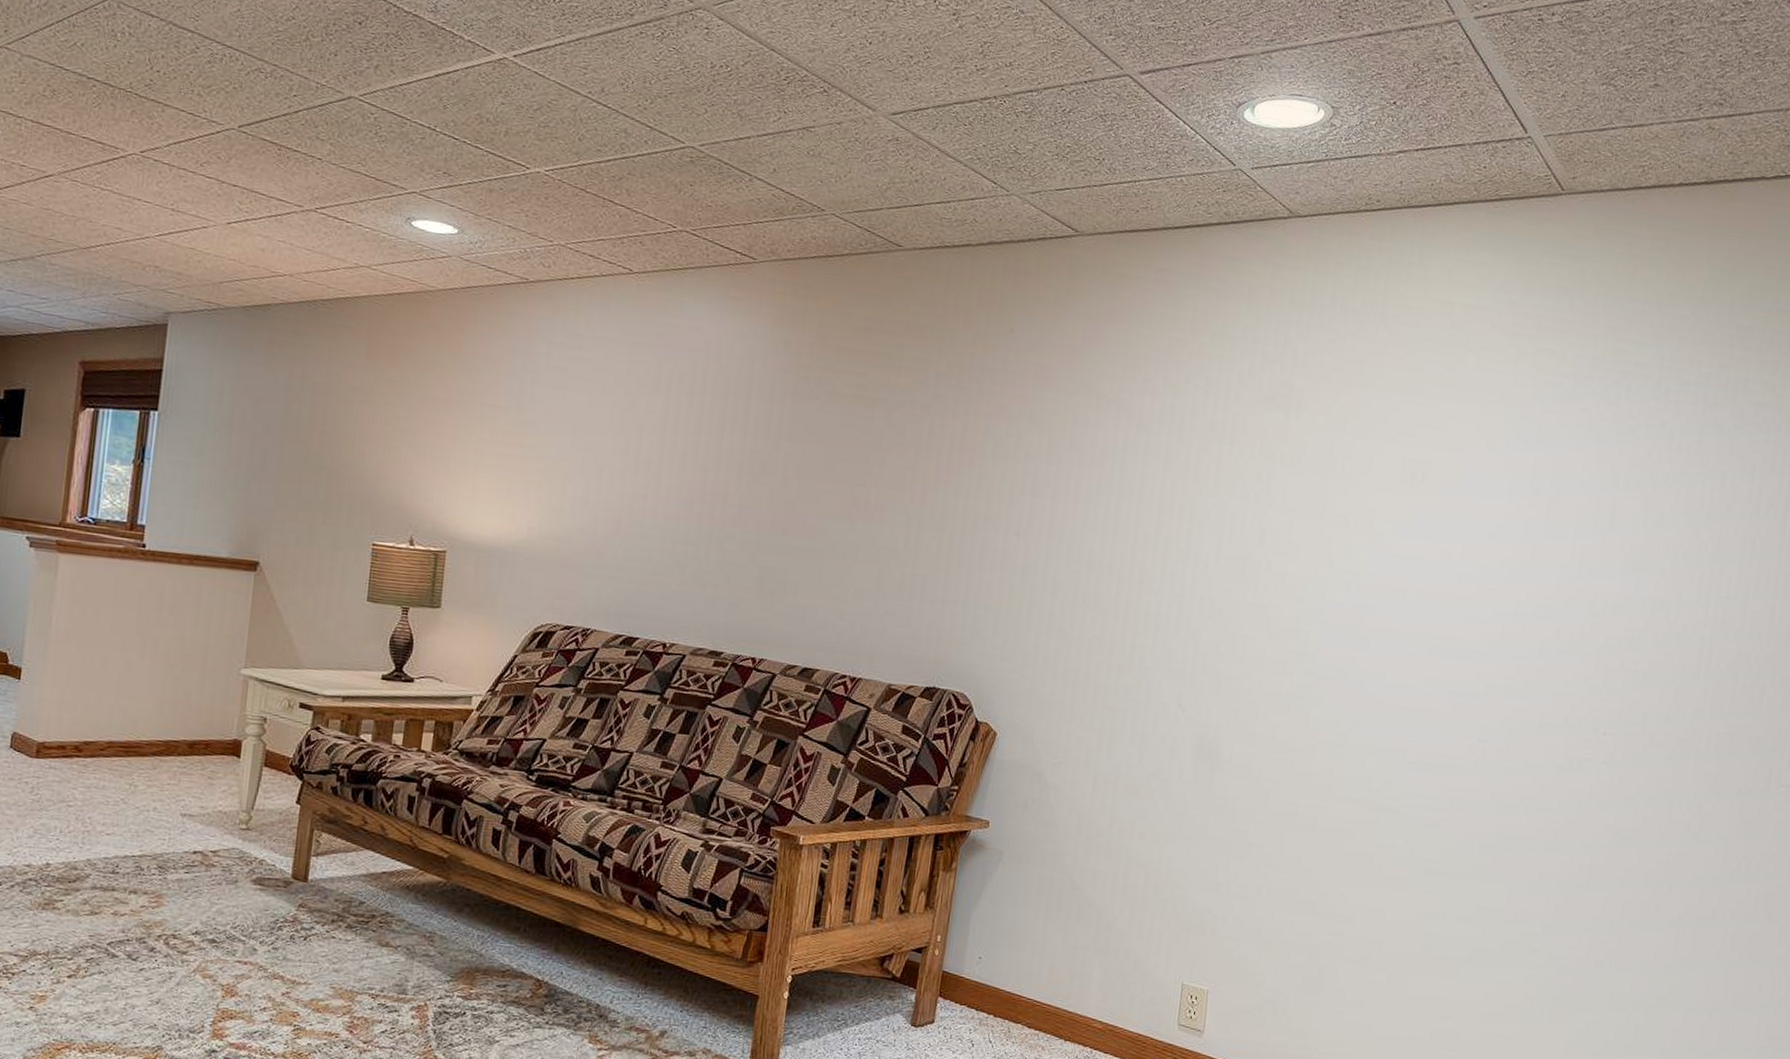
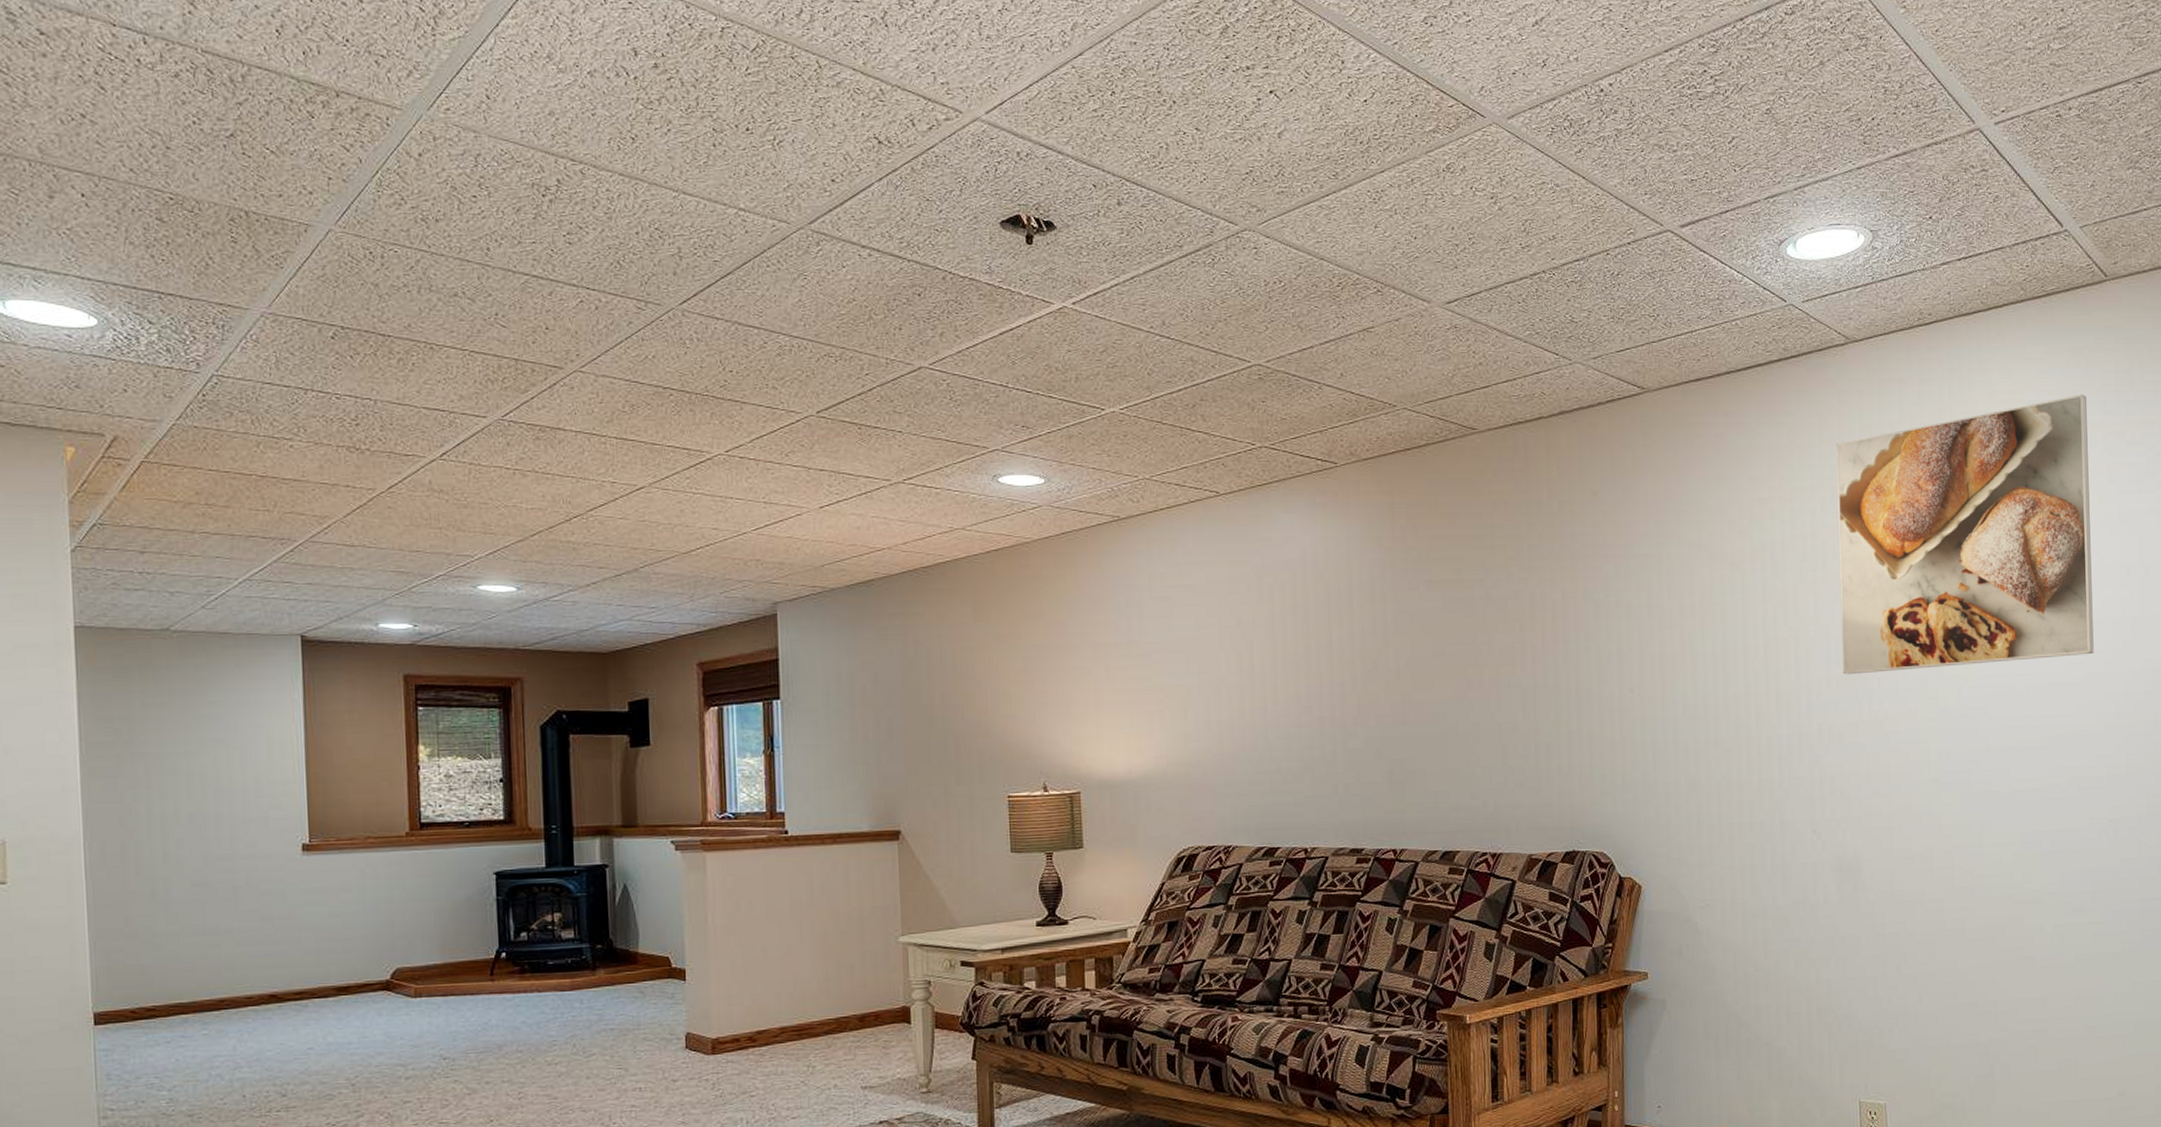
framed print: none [1233,305,1523,570] -> present [1836,394,2094,675]

